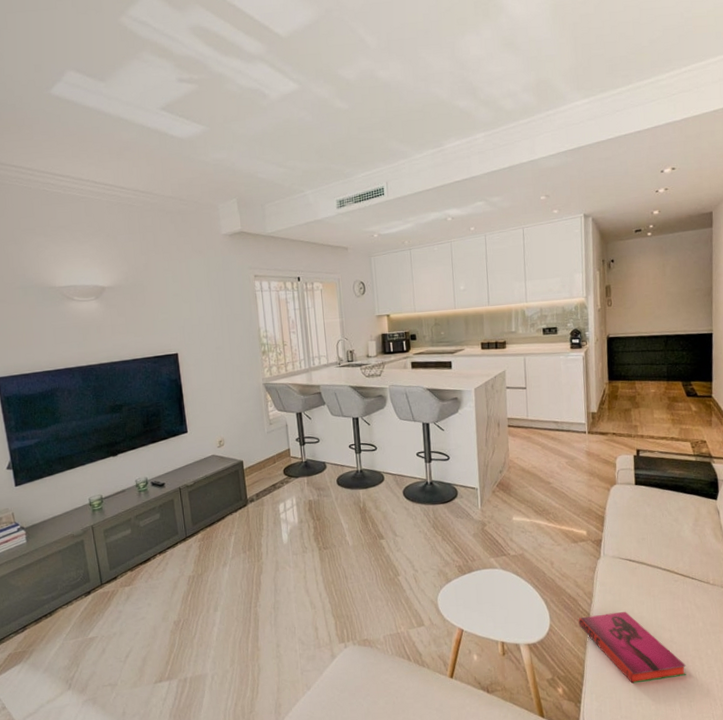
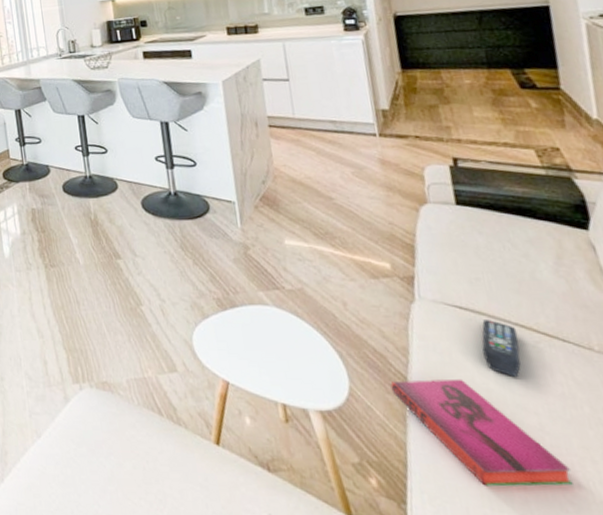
remote control: none [641,568,665,607] -> present [482,320,521,378]

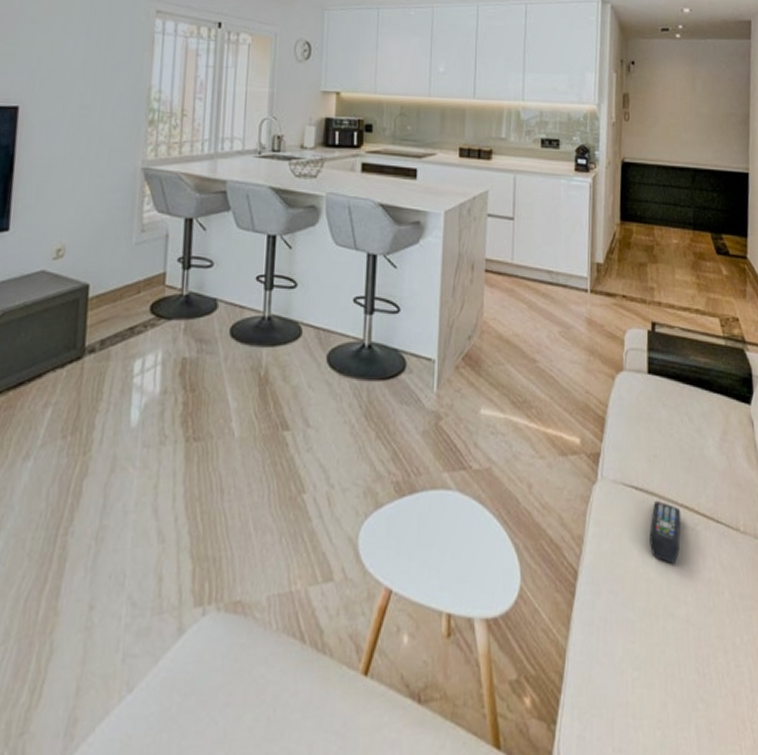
hardback book: present [390,378,573,487] -> none [561,569,707,692]

